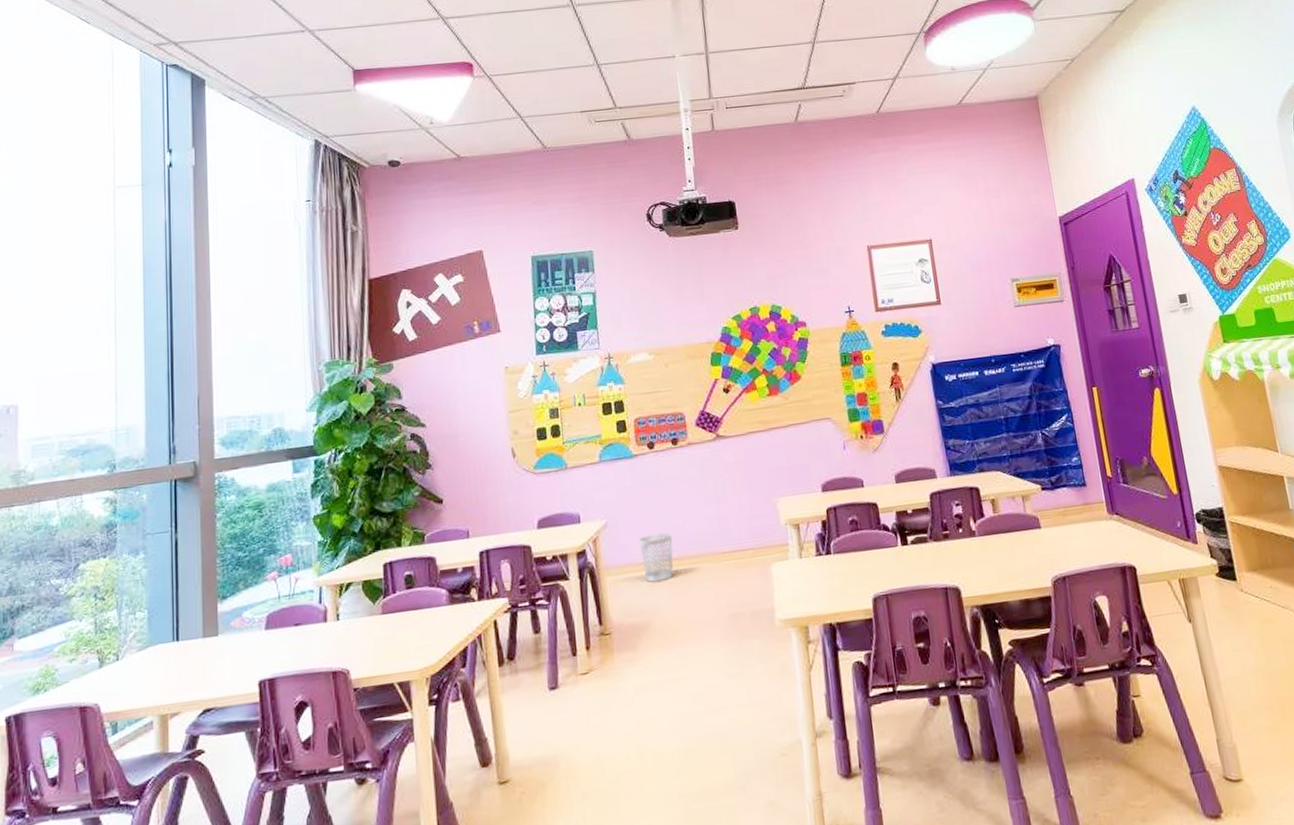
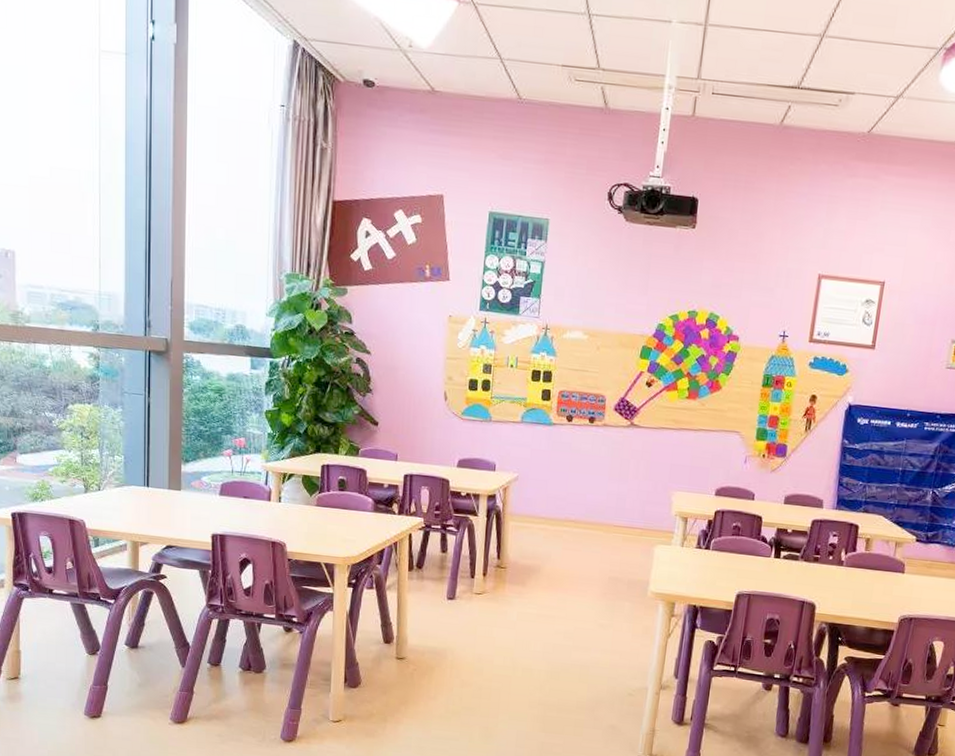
wastebasket: present [639,532,674,582] -> none [543,495,574,537]

